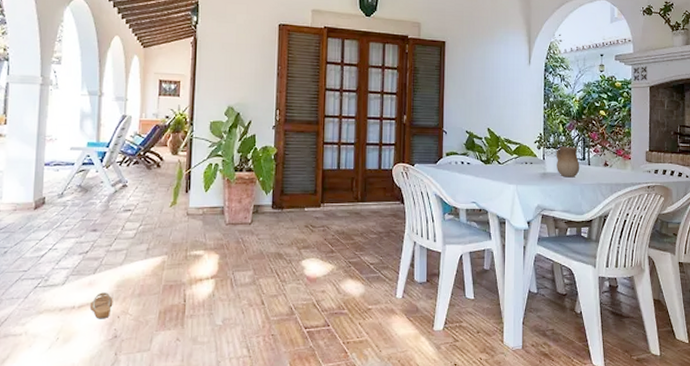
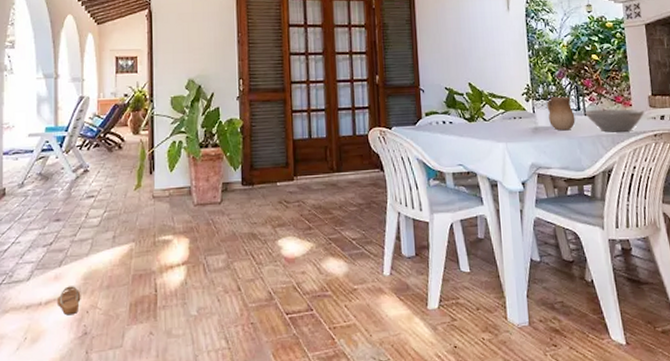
bowl: none [589,161,642,182] -> present [585,109,645,132]

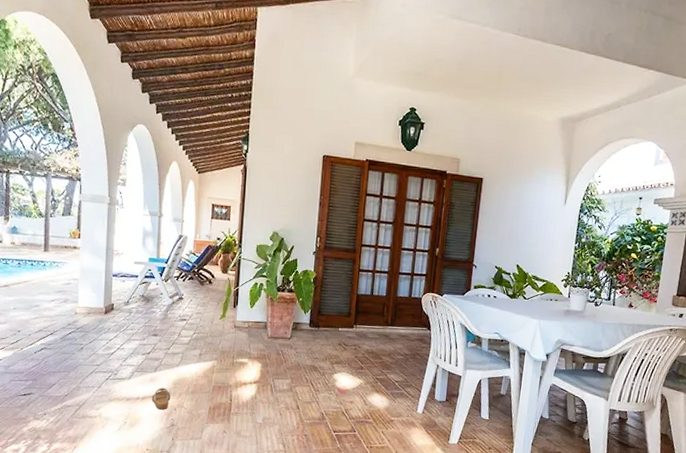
ceramic jug: present [546,96,576,131] -> none [581,286,605,316]
bowl: present [585,109,645,132] -> none [613,301,667,324]

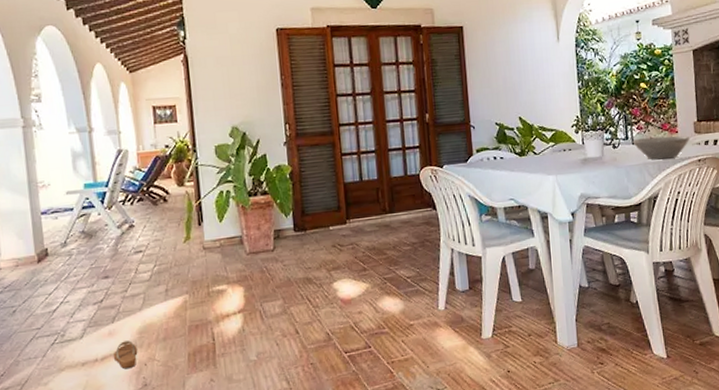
bowl: none [613,301,667,324] -> present [632,136,690,160]

